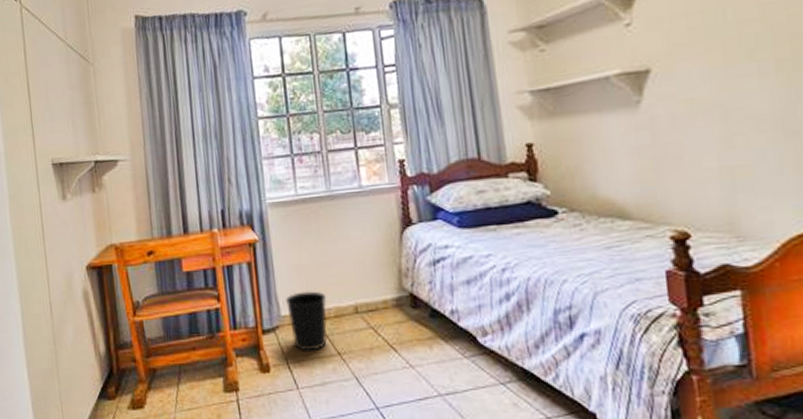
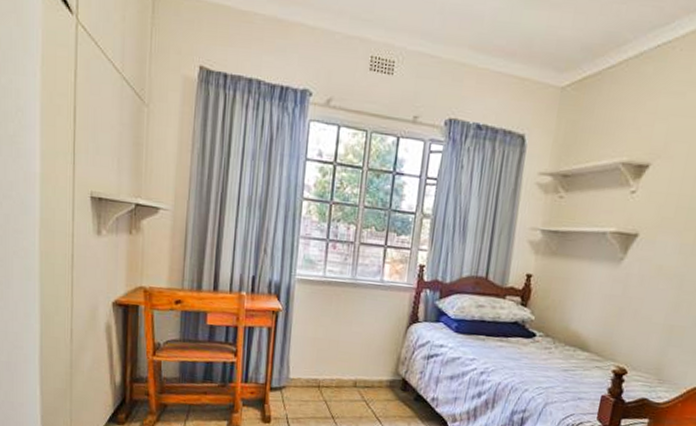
wastebasket: present [286,291,328,351] -> none [296,361,333,412]

